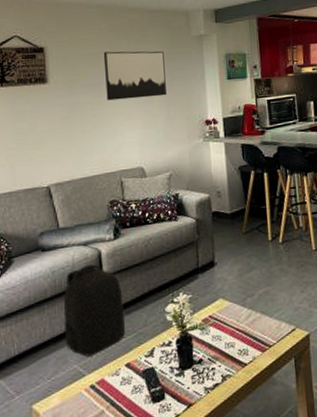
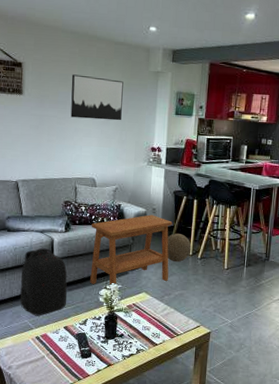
side table: none [145,199,249,300] -> present [90,215,173,286]
decorative ball: none [239,216,270,253] -> present [167,233,192,262]

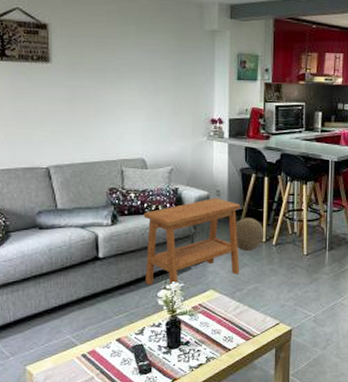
backpack: present [20,248,68,316] -> none [58,246,119,329]
wall art: present [70,74,123,121] -> none [110,36,174,90]

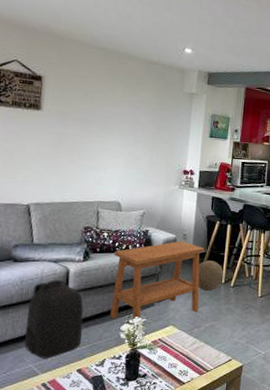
backpack: none [58,246,119,329] -> present [24,280,84,359]

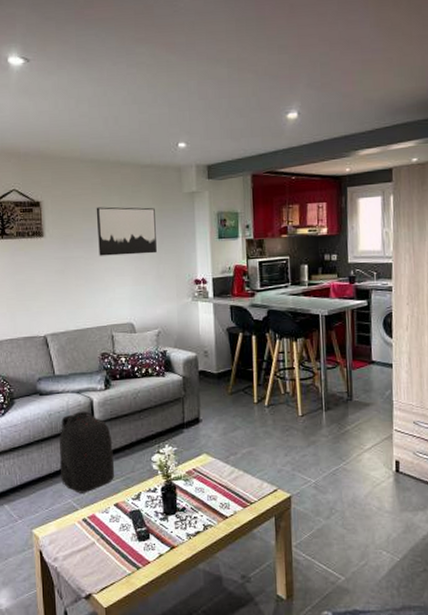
wall art: none [95,91,156,142] -> present [96,207,157,256]
side table: present [110,241,205,320] -> none [134,359,233,450]
decorative ball: present [198,260,224,292] -> none [225,378,256,414]

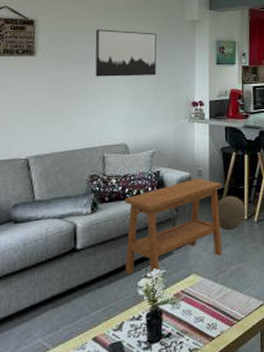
backpack: present [59,411,115,493] -> none [31,237,96,331]
side table: none [134,359,233,450] -> present [124,178,223,274]
decorative ball: none [225,378,256,414] -> present [217,196,246,231]

